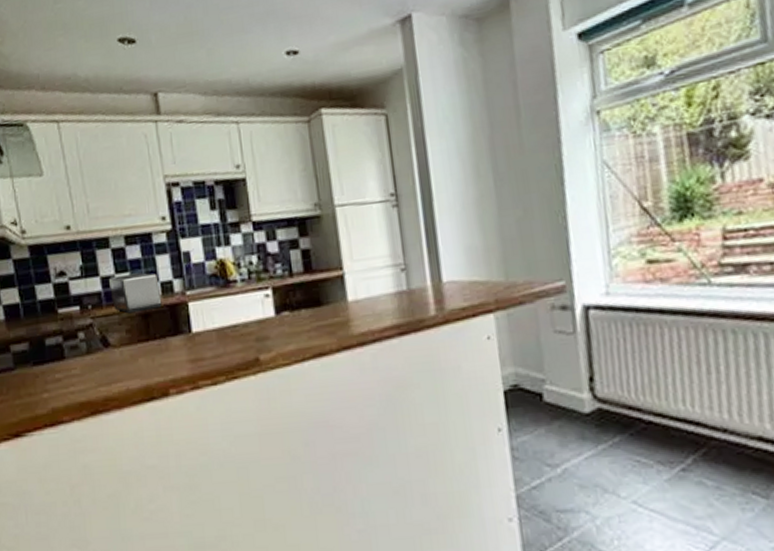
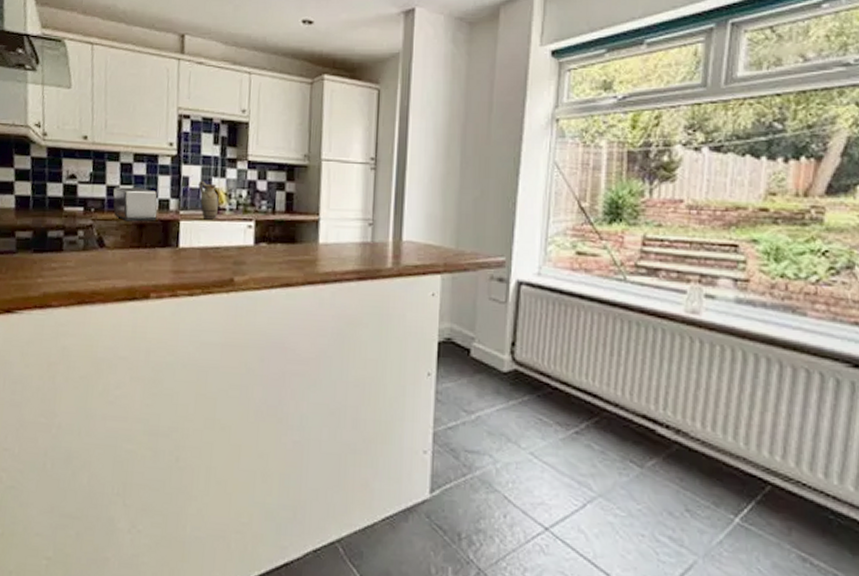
ceramic jug: none [202,253,229,297] -> present [199,180,219,220]

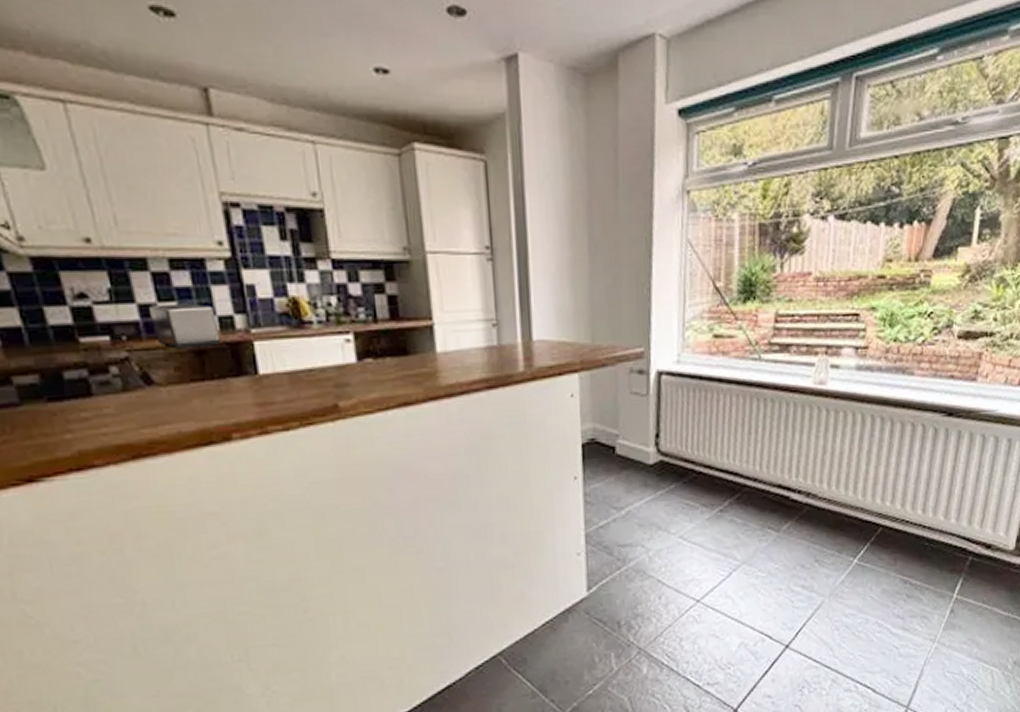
ceramic jug: present [199,180,219,220] -> none [270,288,303,337]

